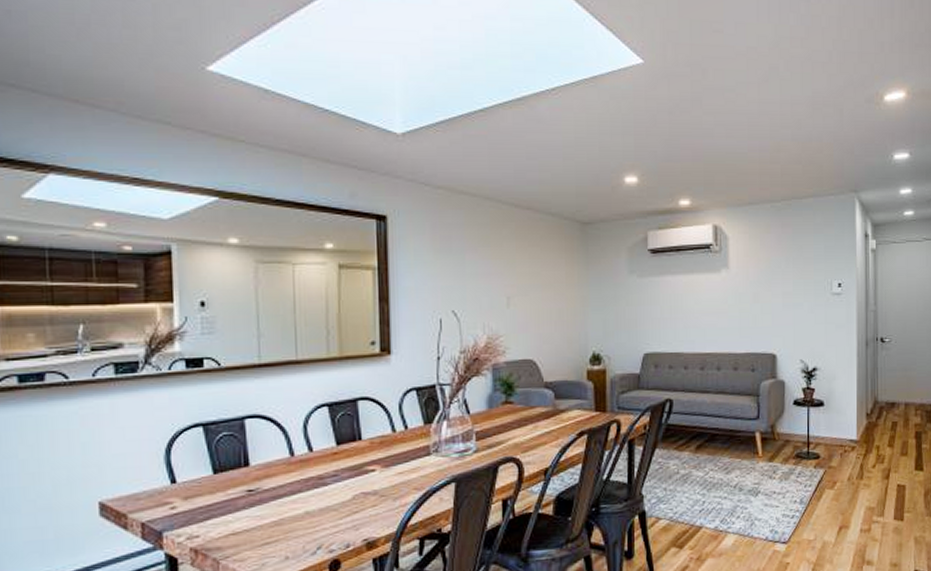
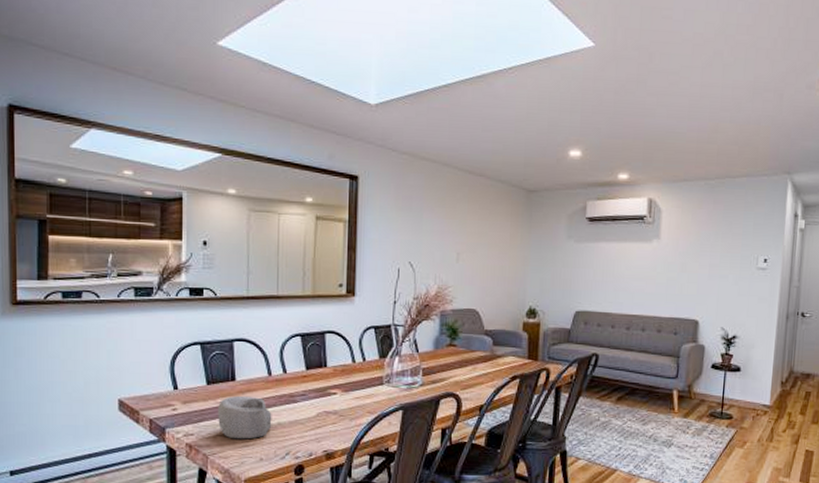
decorative bowl: none [229,483,298,537] -> present [218,396,272,440]

